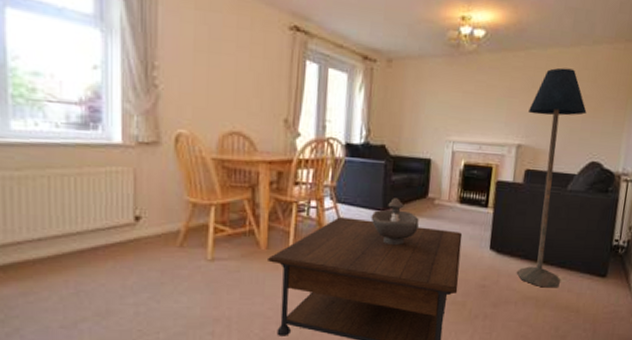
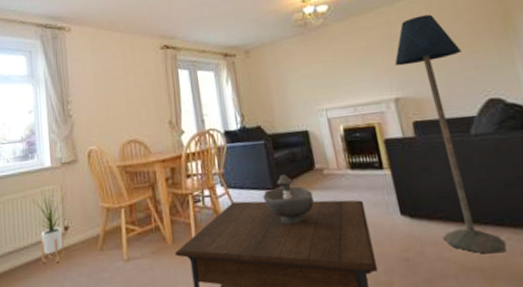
house plant: none [91,170,143,254] -> present [31,188,69,265]

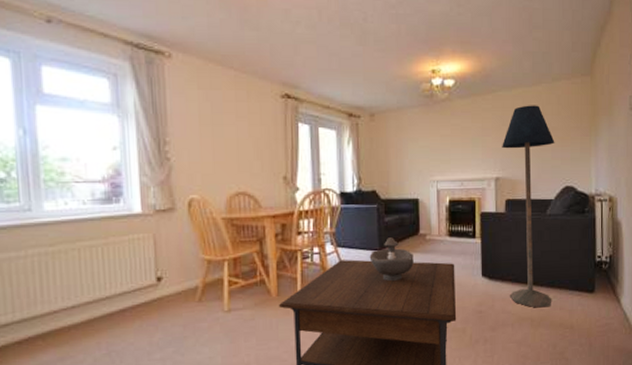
house plant: present [31,188,69,265] -> none [116,237,163,315]

